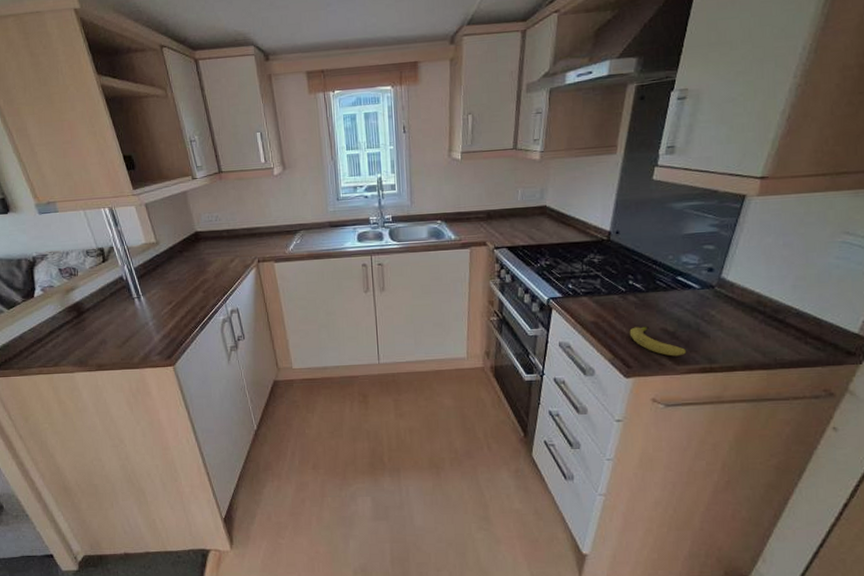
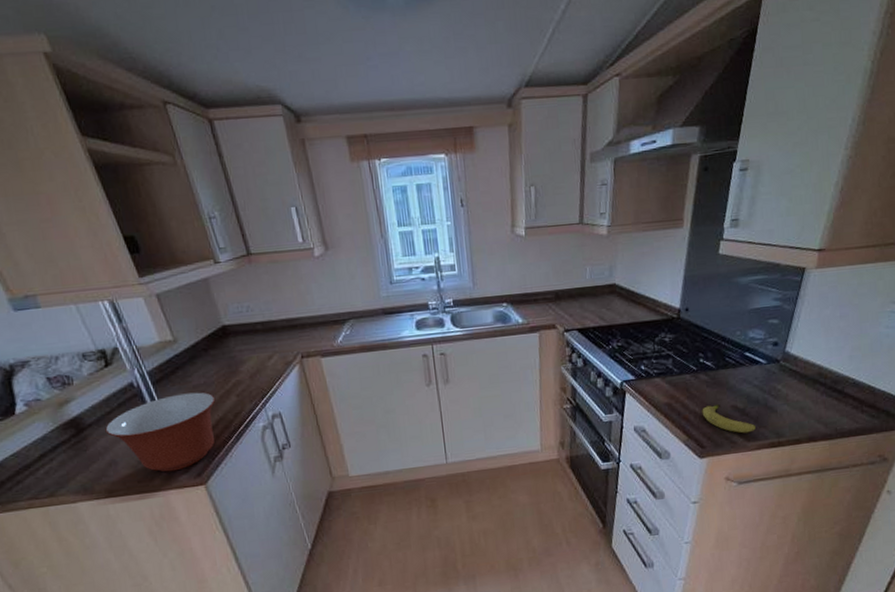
mixing bowl: none [99,287,186,353] -> present [105,392,216,472]

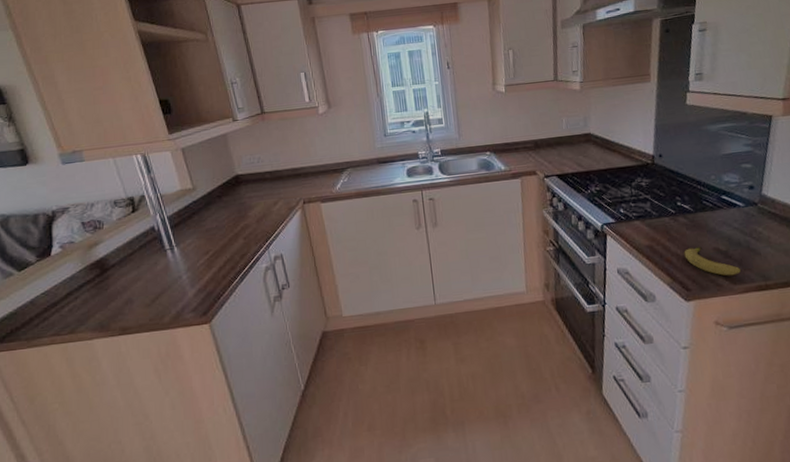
mixing bowl: present [105,392,216,472] -> none [126,235,225,311]

